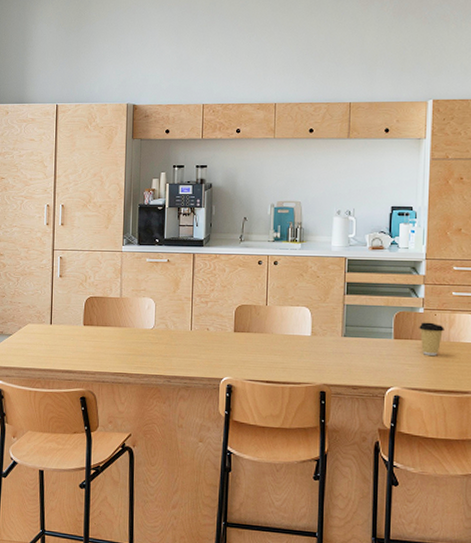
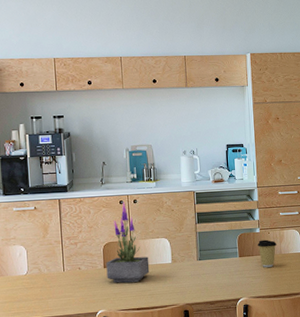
potted plant: none [236,262,285,353] -> present [106,201,150,283]

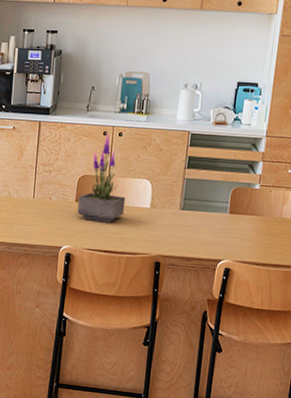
coffee cup: present [257,239,277,268] -> none [254,198,278,231]

